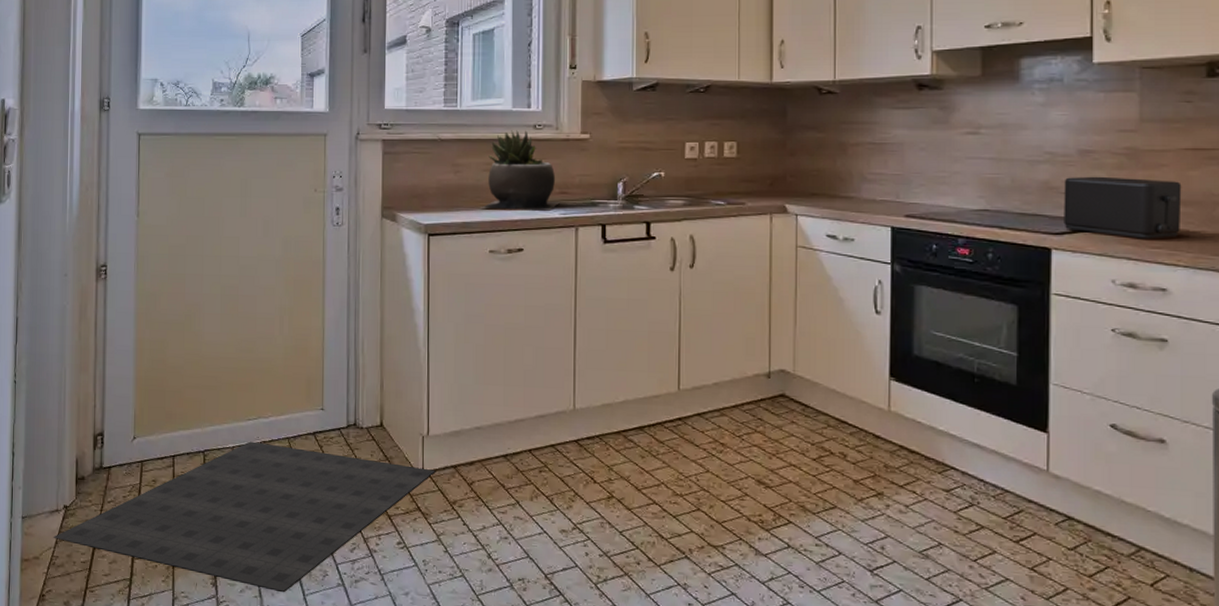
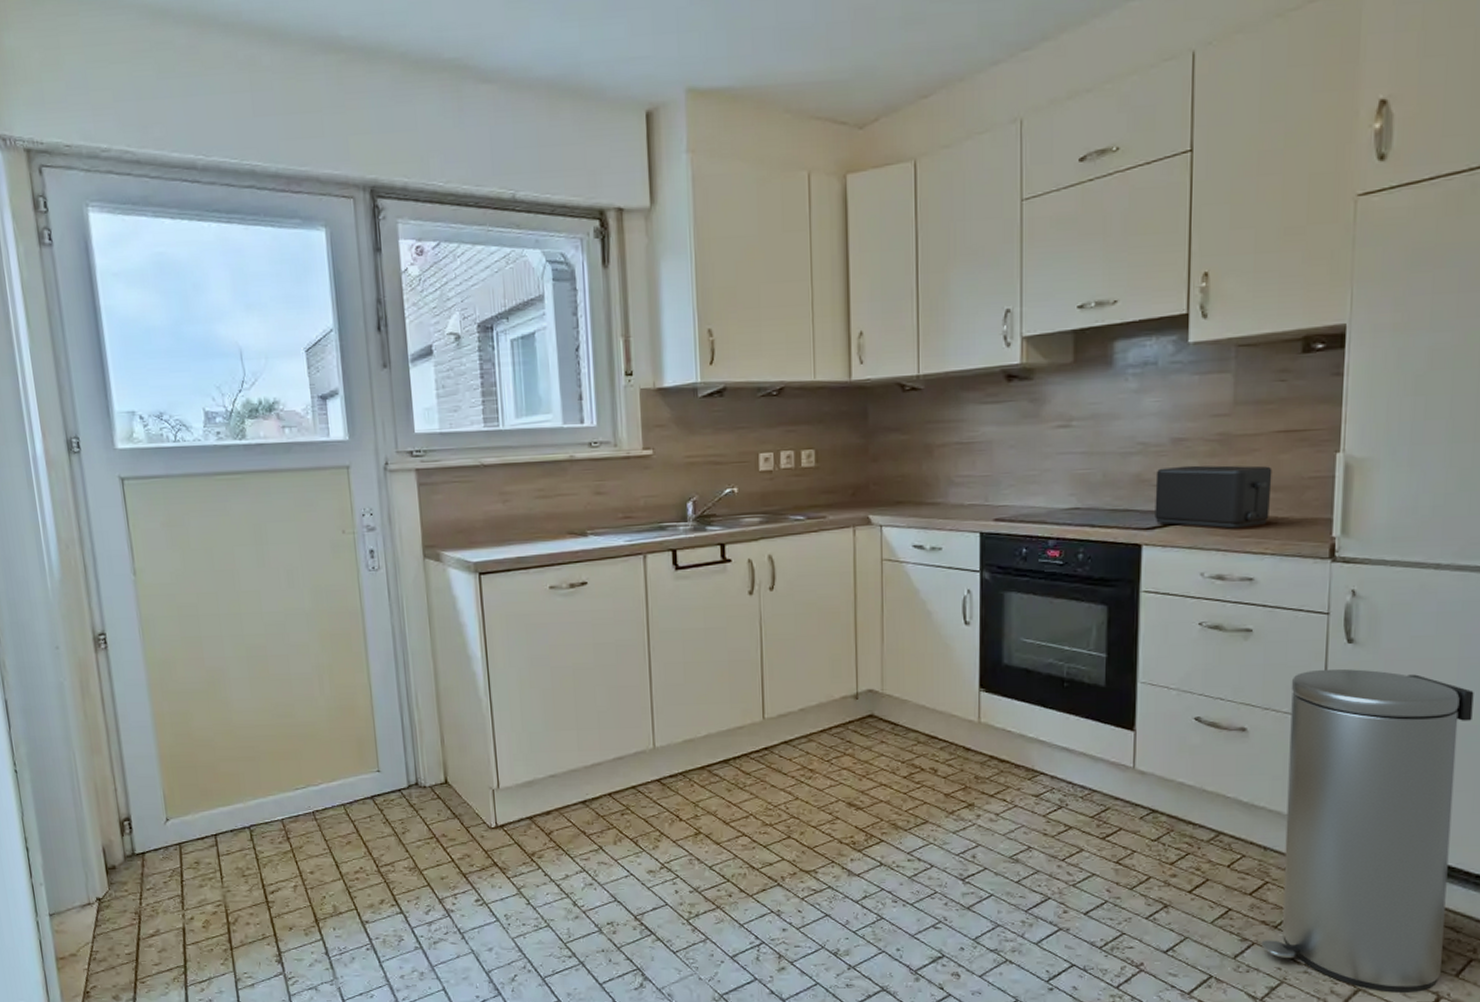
doormat: present [53,441,436,592] -> none [88,811,510,961]
succulent plant: present [481,130,560,211] -> none [536,449,624,542]

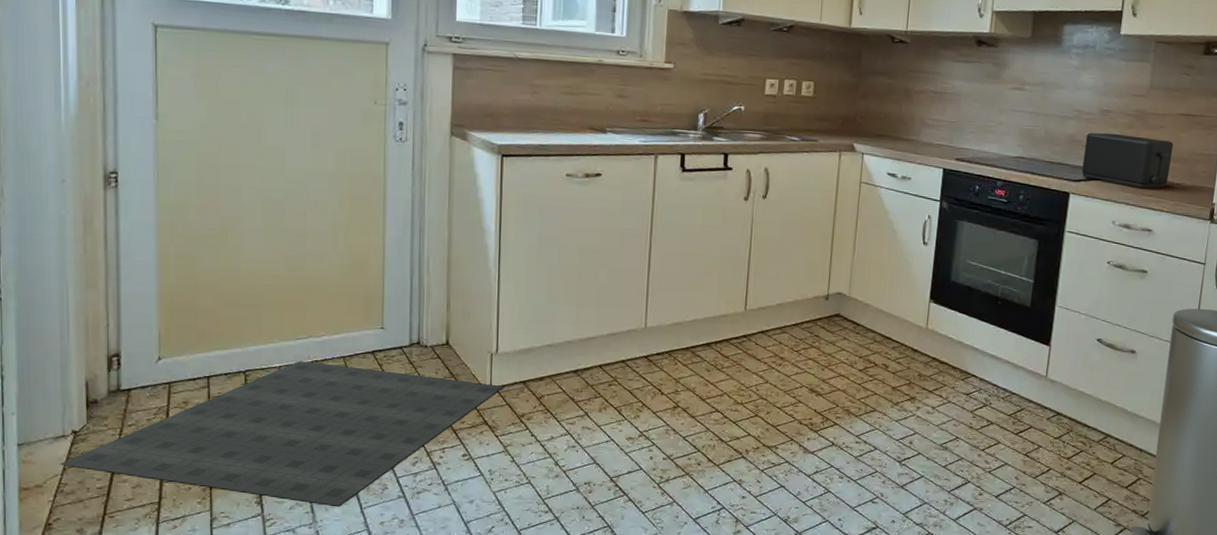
doormat: none [88,811,510,961] -> present [59,361,504,506]

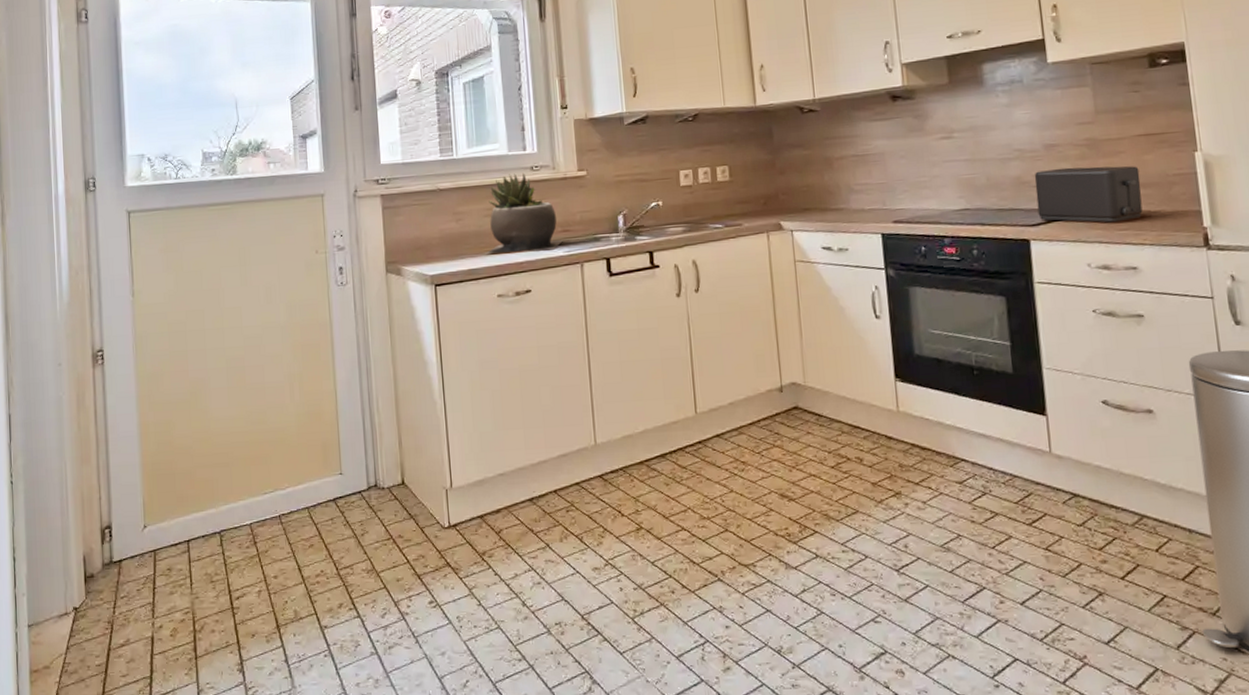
doormat: present [59,361,504,506] -> none [63,515,462,669]
succulent plant: none [558,54,640,138] -> present [485,173,563,255]

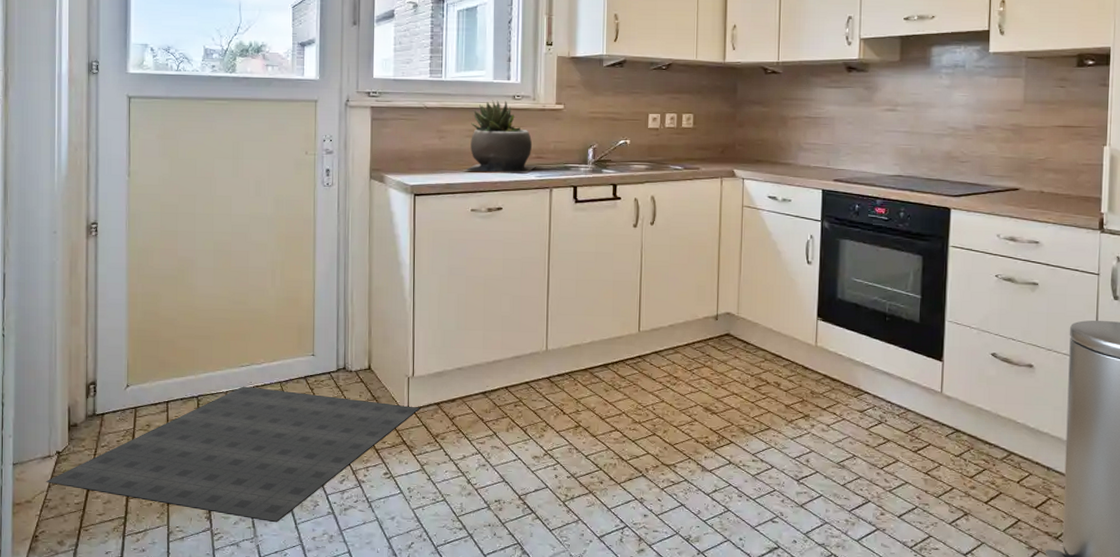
doormat: none [63,515,462,669] -> present [45,386,420,522]
toaster: present [1034,166,1143,223] -> none [961,148,1054,201]

